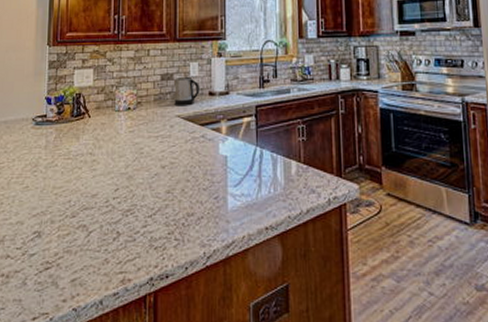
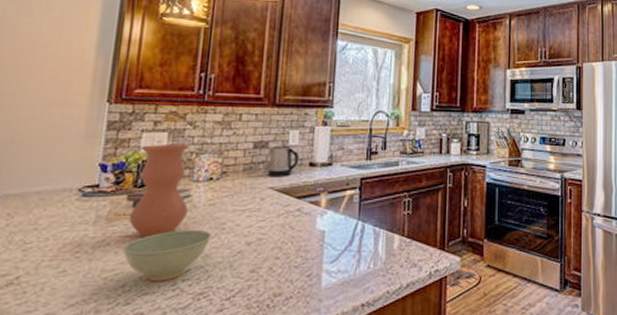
books: none [56,117,116,144] -> present [110,188,193,219]
bowl: none [67,153,133,199] -> present [122,229,211,282]
vase: none [70,79,113,161] -> present [129,145,190,238]

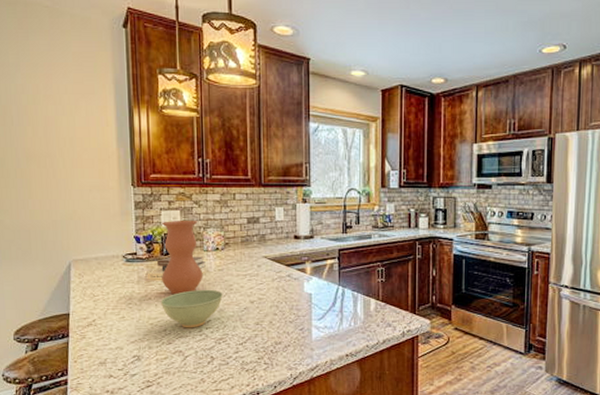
kettle: present [267,145,299,177] -> none [259,220,285,248]

